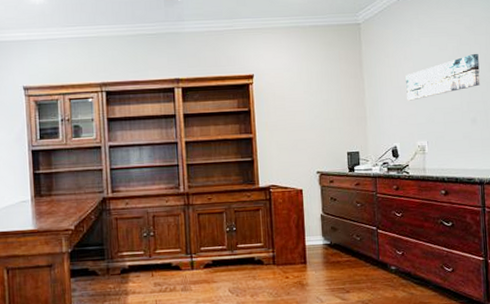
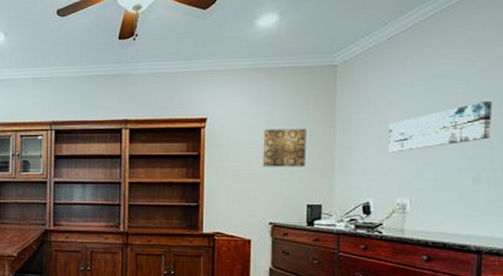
wall art: none [304,82,343,119] -> present [262,129,306,167]

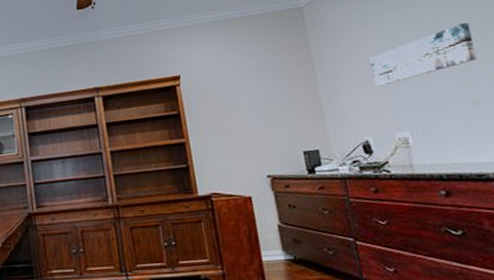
wall art: present [262,129,306,167] -> none [241,73,293,118]

